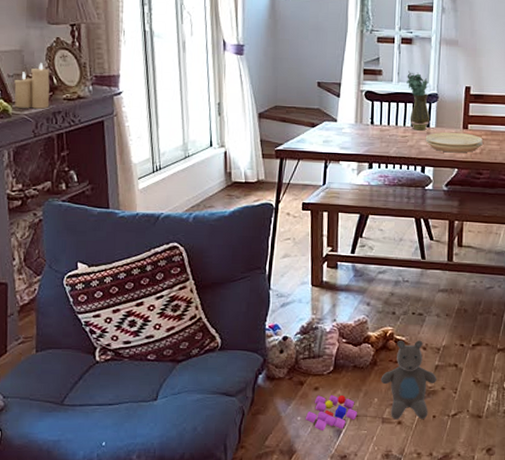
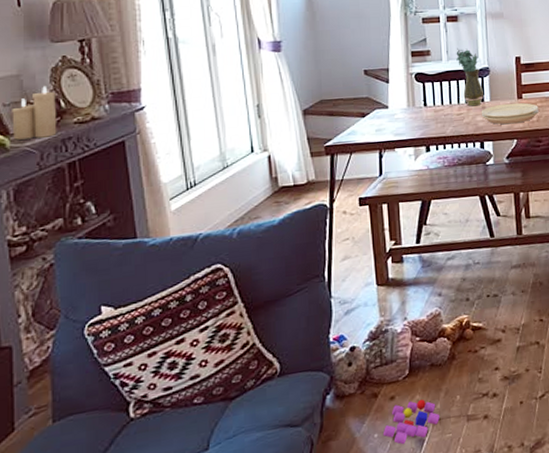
stuffed animal: present [381,340,437,420] -> none [461,323,520,415]

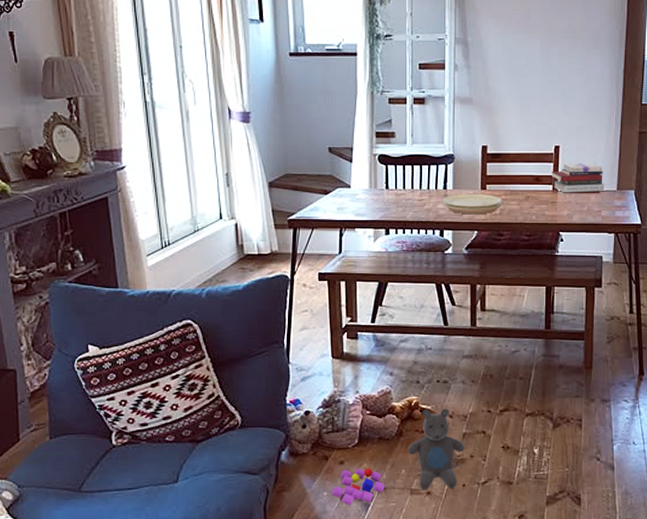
candle: present [12,86,57,140] -> none [12,140,50,187]
vase: present [456,48,484,107] -> none [421,132,446,193]
stuffed animal: none [461,323,520,415] -> present [407,408,465,490]

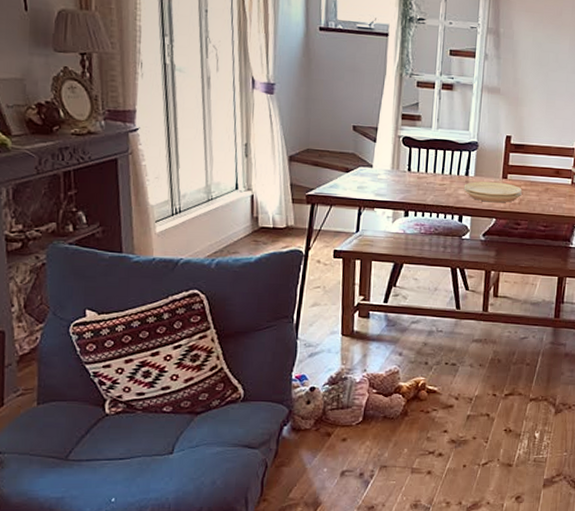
toy blocks: present [331,467,386,506] -> none [331,445,387,483]
stuffed animal: present [407,408,465,490] -> none [411,390,468,470]

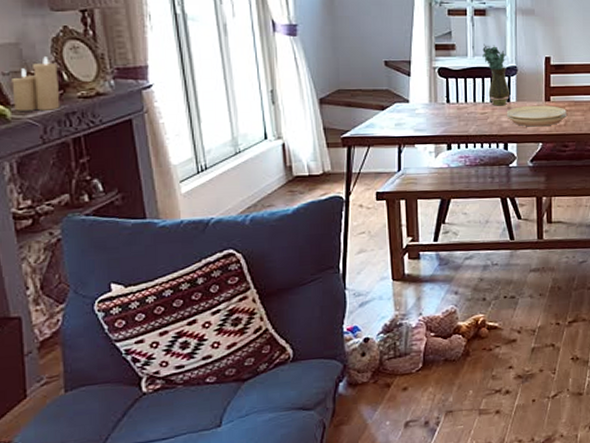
candle: none [14,94,56,144] -> present [12,57,61,111]
vase: none [446,117,469,179] -> present [482,44,509,106]

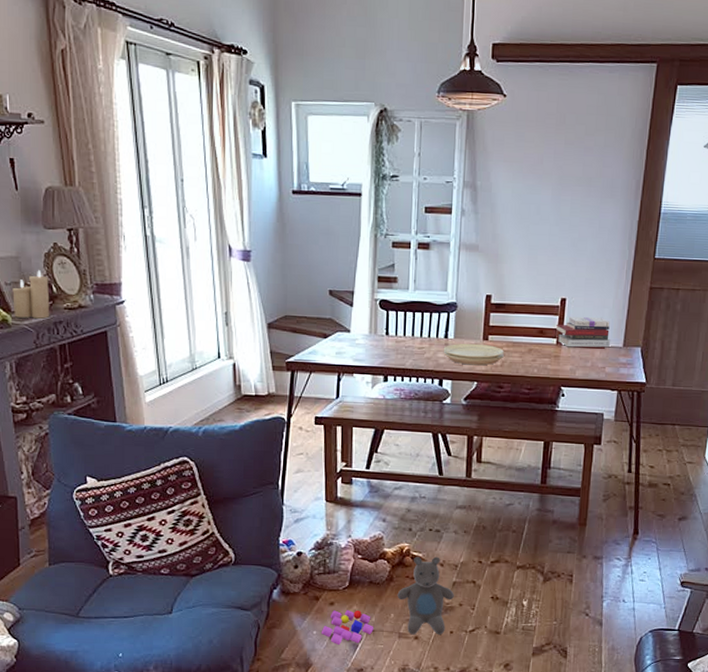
toy blocks: none [394,391,453,433] -> present [321,609,374,646]
stuffed animal: none [475,324,534,410] -> present [397,556,454,635]
vase: present [482,44,509,106] -> none [423,278,448,342]

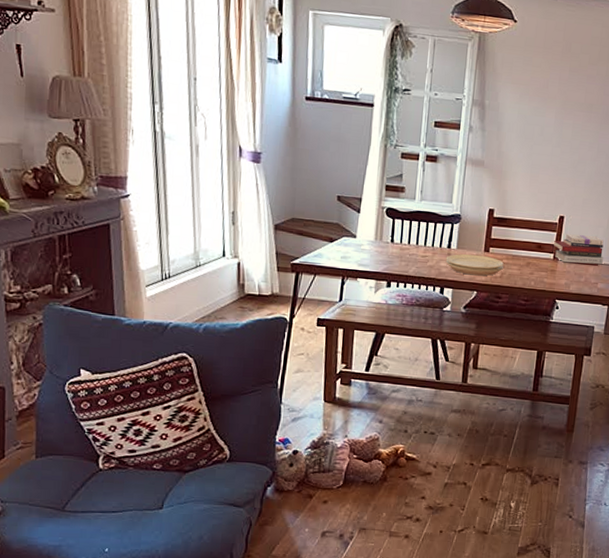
candle: present [12,270,50,319] -> none [11,159,52,208]
toy blocks: present [321,609,374,646] -> none [313,508,366,543]
stuffed animal: present [397,556,454,635] -> none [390,458,445,534]

